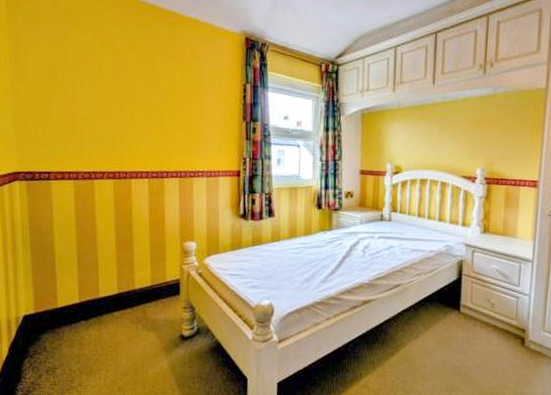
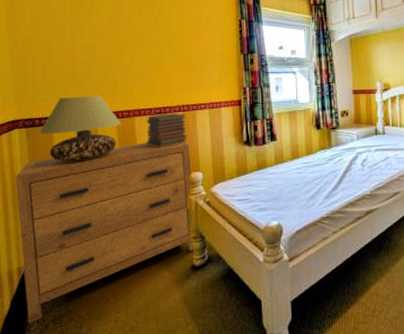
dresser: none [16,206,186,372] -> present [16,142,196,324]
table lamp: none [38,153,118,219] -> present [39,95,122,162]
book stack: none [142,178,183,214] -> present [146,113,187,148]

